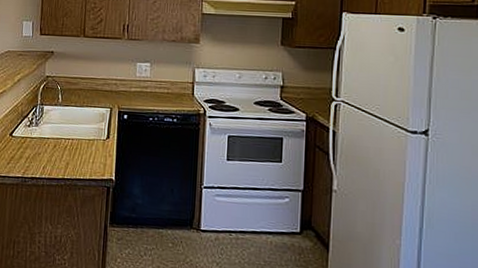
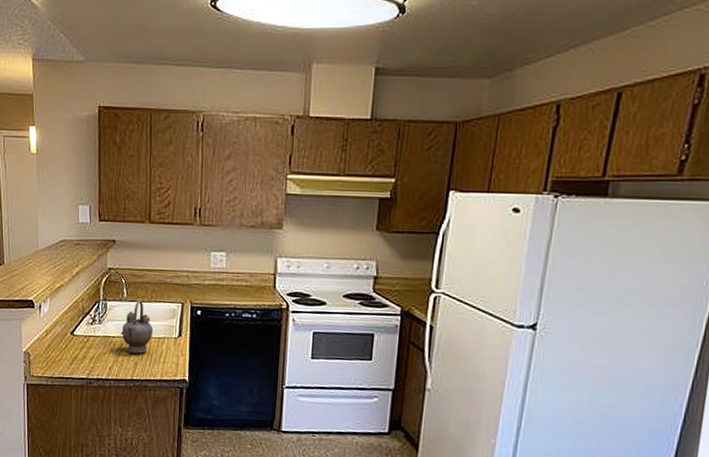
teapot: none [54,104,85,154] -> present [120,300,154,354]

